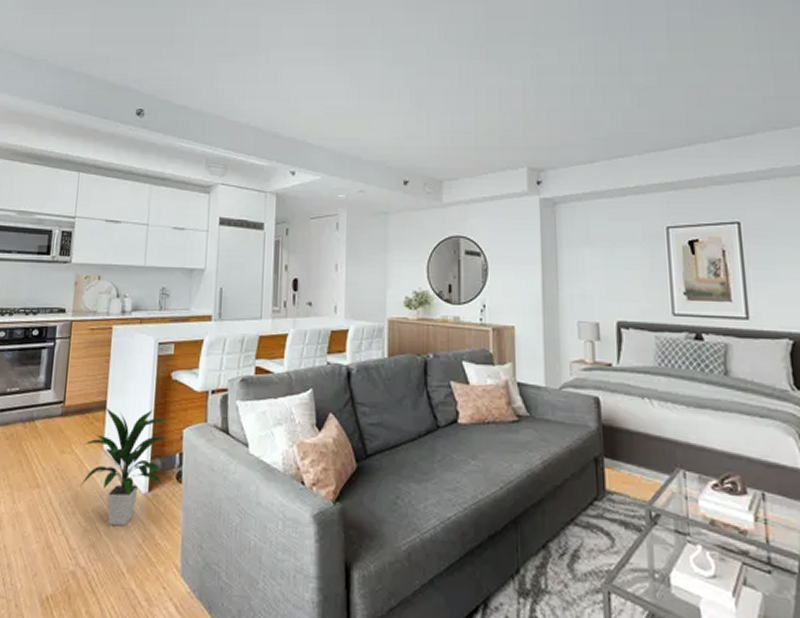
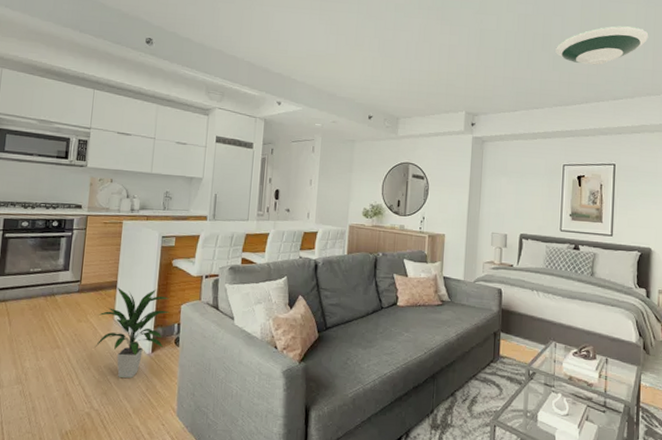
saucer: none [639,45,765,97] -> present [555,26,649,65]

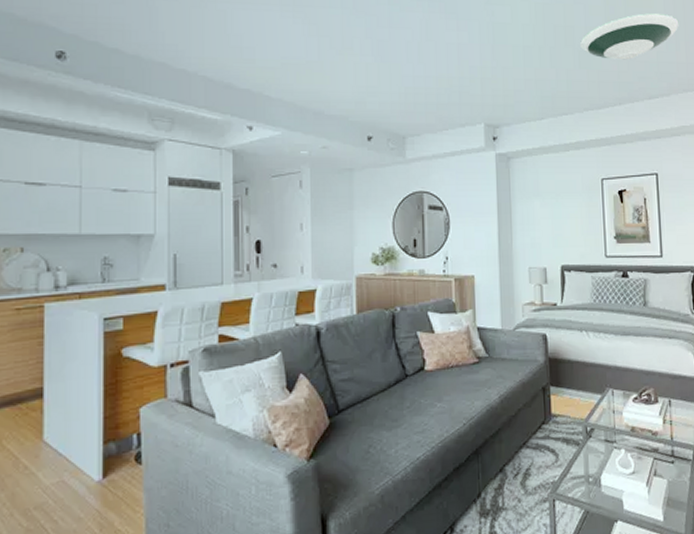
indoor plant: present [95,287,170,379] -> none [17,392,124,521]

